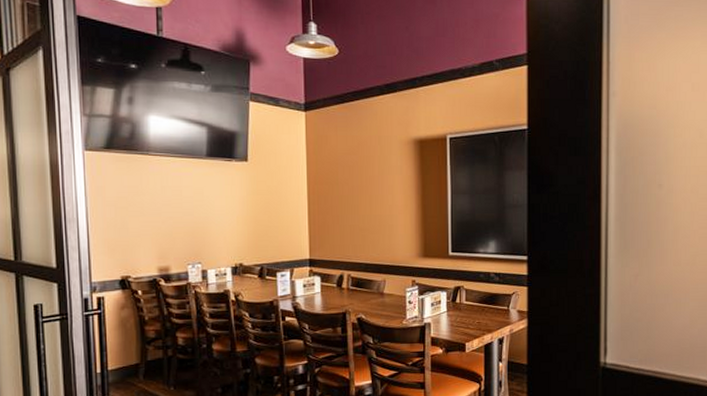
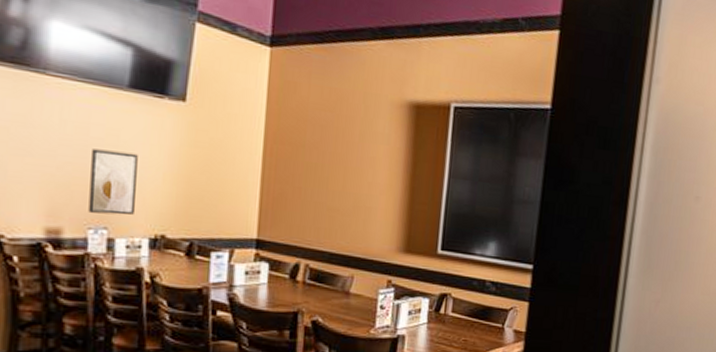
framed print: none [185,205,219,252] -> present [88,149,138,215]

